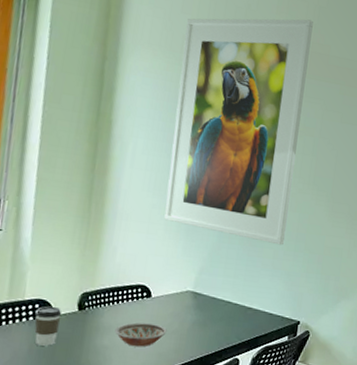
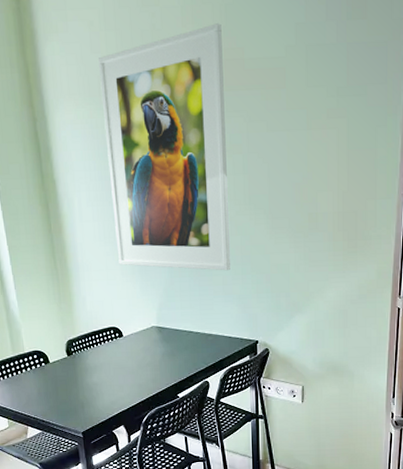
coffee cup: present [34,306,62,346] -> none [36,355,57,389]
bowl: present [115,322,167,347] -> none [100,359,142,381]

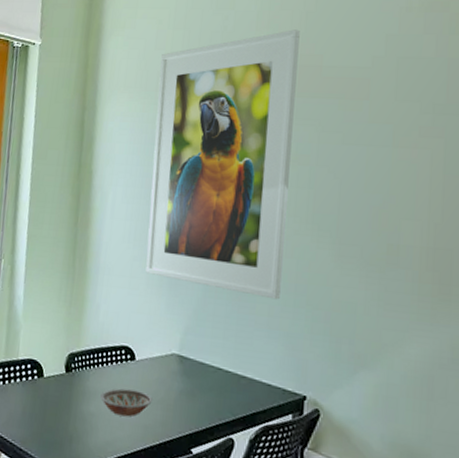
bowl: none [100,359,142,381] -> present [100,388,153,417]

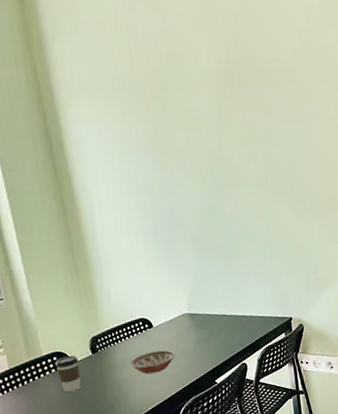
coffee cup: none [27,366,51,409] -> present [55,355,81,392]
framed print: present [145,29,300,300] -> none [110,28,260,255]

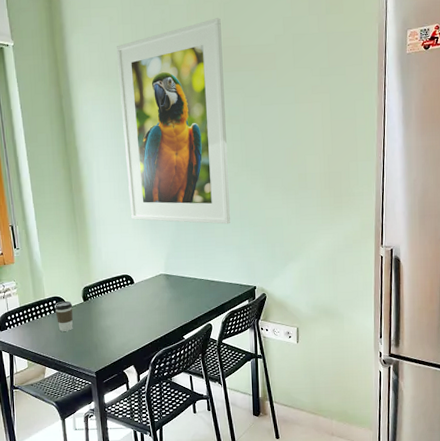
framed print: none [110,28,260,255] -> present [116,18,231,224]
bowl: present [129,349,176,374] -> none [113,304,151,324]

